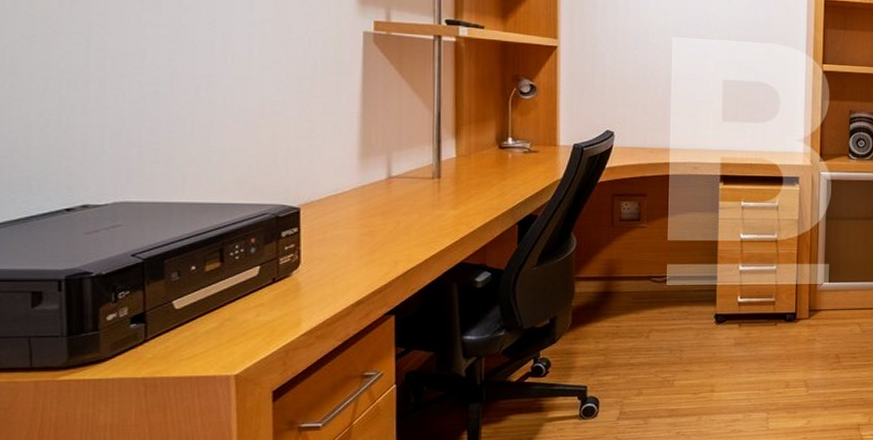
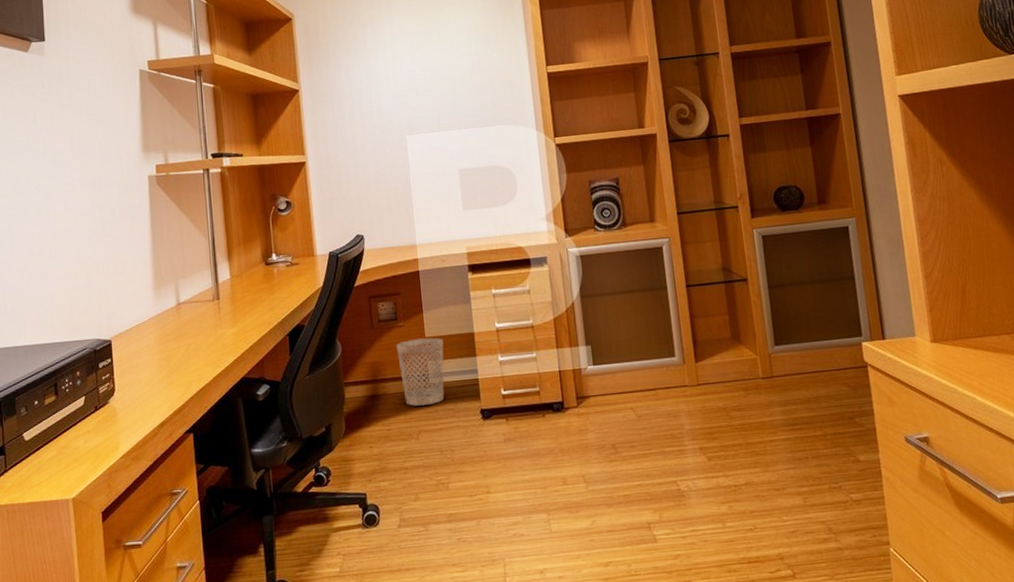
wastebasket: none [636,241,685,306] -> present [396,337,445,406]

